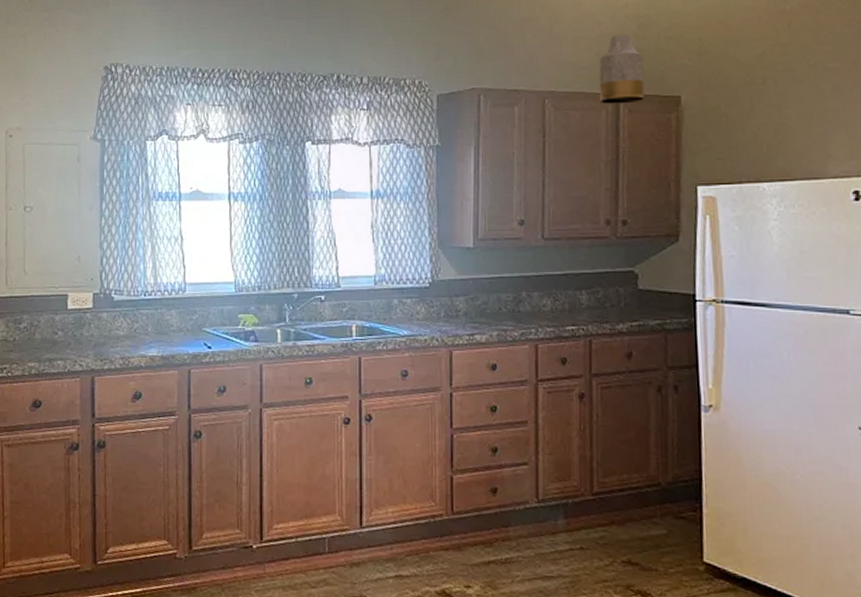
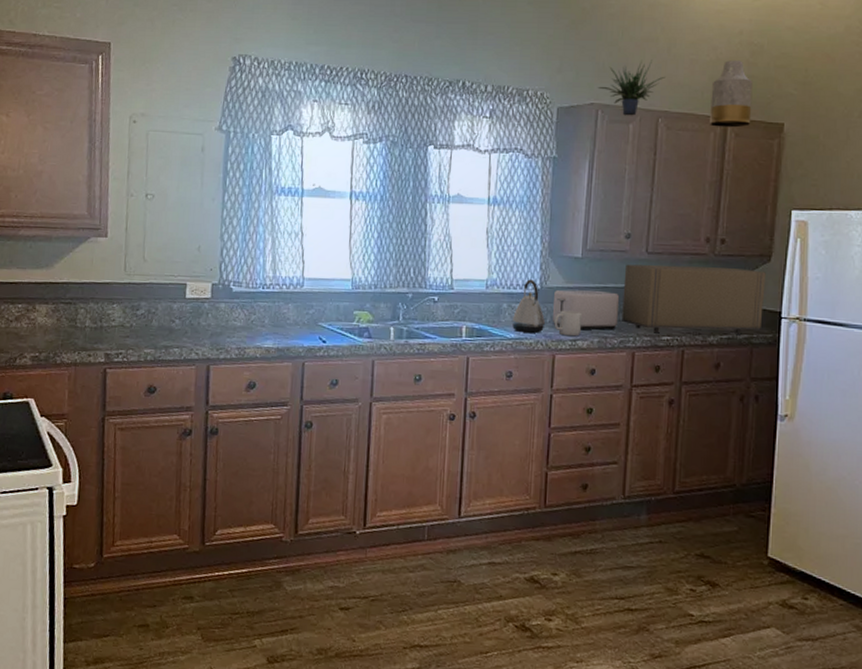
kettle: none [403,273,440,329] -> present [511,279,546,333]
toaster: none [446,280,518,324] -> present [552,289,620,330]
mug: none [449,303,479,331] -> present [554,310,583,337]
potted plant: none [477,40,549,99] -> present [597,59,665,116]
microwave: none [520,249,676,323] -> present [622,264,766,334]

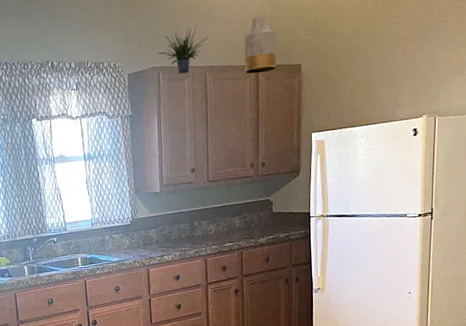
kettle: present [511,279,546,333] -> none [114,214,140,256]
toaster: present [552,289,620,330] -> none [143,215,192,248]
mug: present [554,310,583,337] -> none [145,233,166,254]
microwave: present [622,264,766,334] -> none [193,183,297,242]

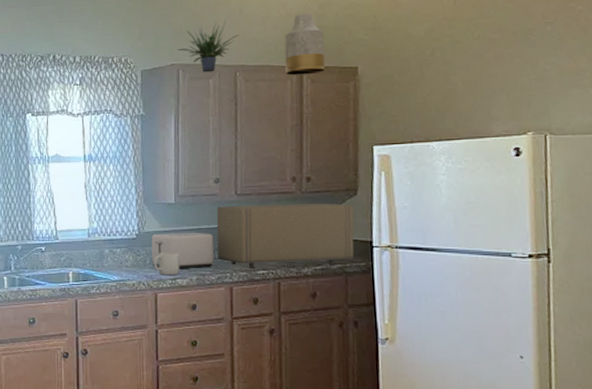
toaster: none [143,215,192,248] -> present [151,232,214,269]
mug: none [145,233,166,254] -> present [154,252,180,276]
microwave: none [193,183,297,242] -> present [216,203,354,268]

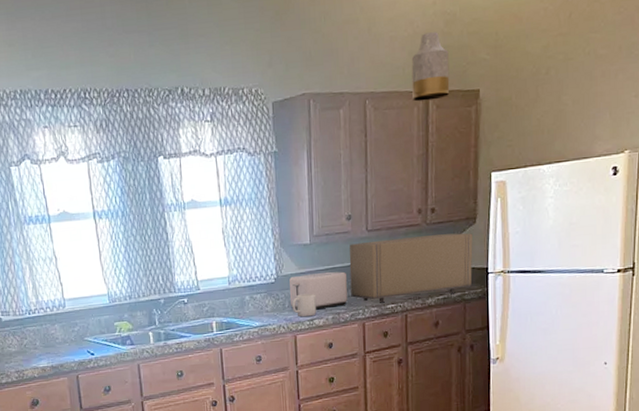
potted plant: present [176,20,240,73] -> none [306,42,368,102]

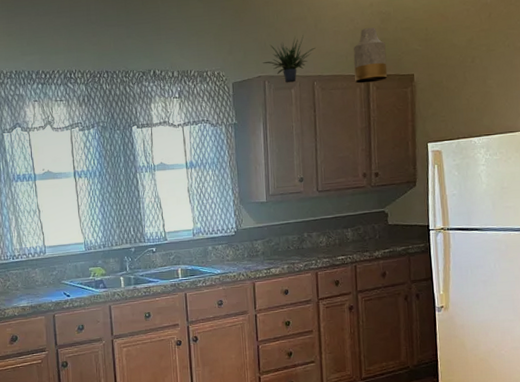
toaster: present [289,271,348,310] -> none [248,226,301,260]
mug: present [292,293,317,317] -> none [251,245,274,266]
potted plant: none [306,42,368,102] -> present [262,35,316,83]
microwave: present [349,233,473,303] -> none [302,194,415,255]

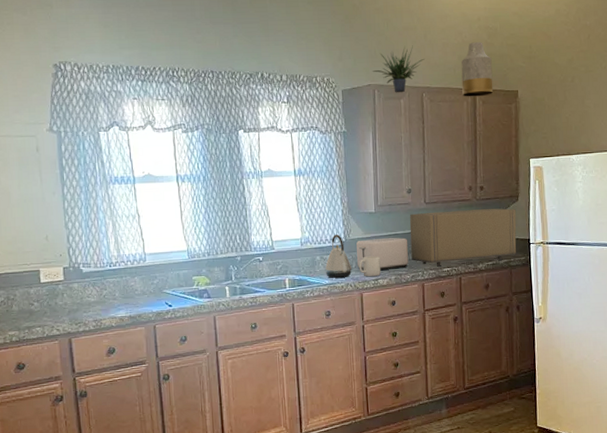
kettle: none [216,224,244,268] -> present [324,234,353,278]
toaster: none [248,226,301,260] -> present [356,237,408,271]
mug: none [251,245,274,266] -> present [359,256,381,277]
microwave: none [302,194,415,255] -> present [409,208,517,267]

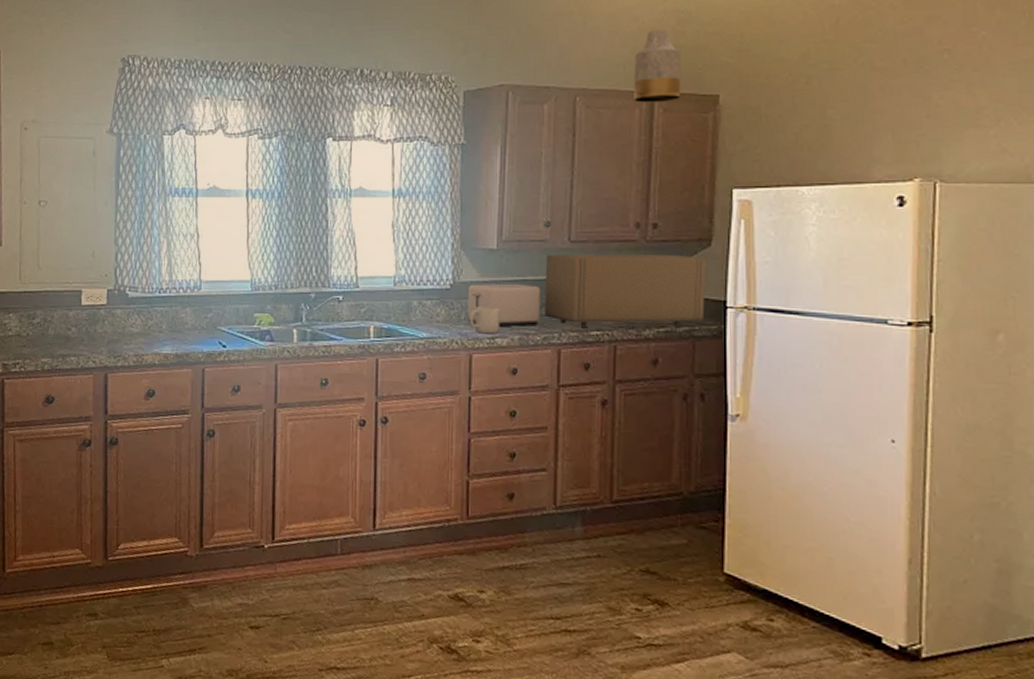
kettle: present [324,234,353,278] -> none [423,274,461,331]
potted plant: present [372,45,425,93] -> none [506,35,582,96]

